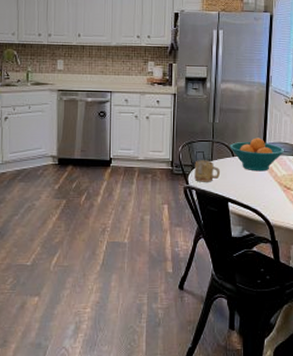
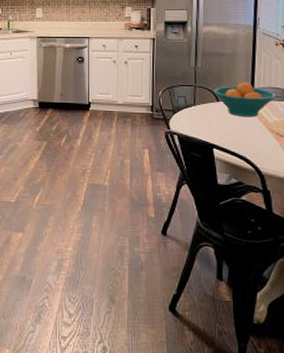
mug: present [195,160,221,182] -> none [176,105,204,128]

